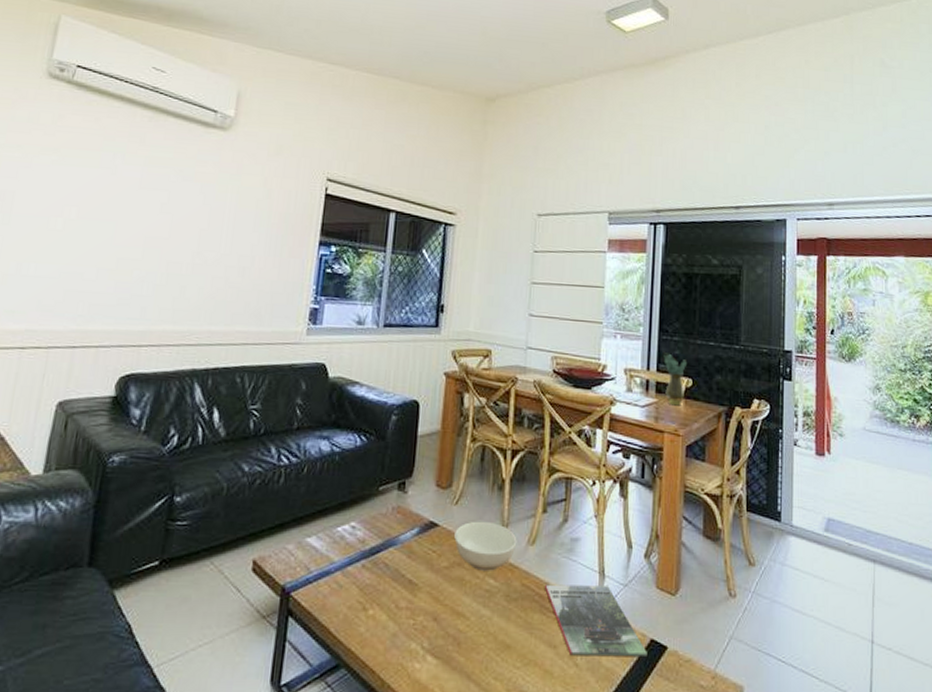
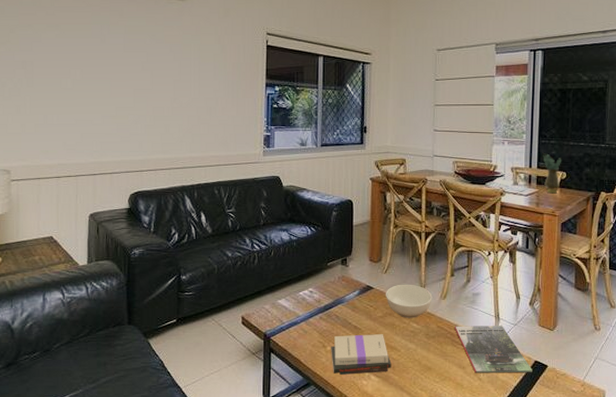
books: none [373,592,457,653] -> present [331,334,392,375]

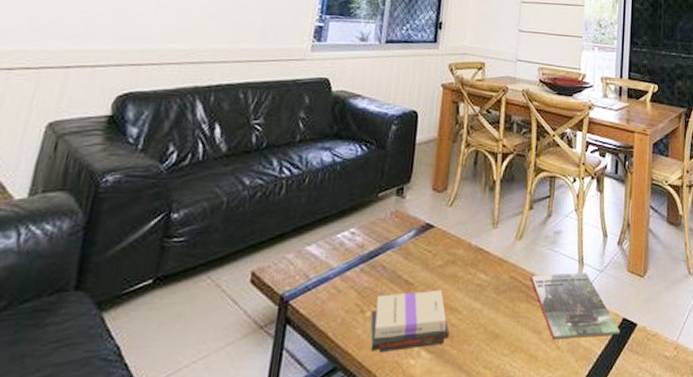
bowl: present [386,284,432,318] -> none [449,220,506,267]
vase: present [542,152,562,194] -> none [633,61,654,109]

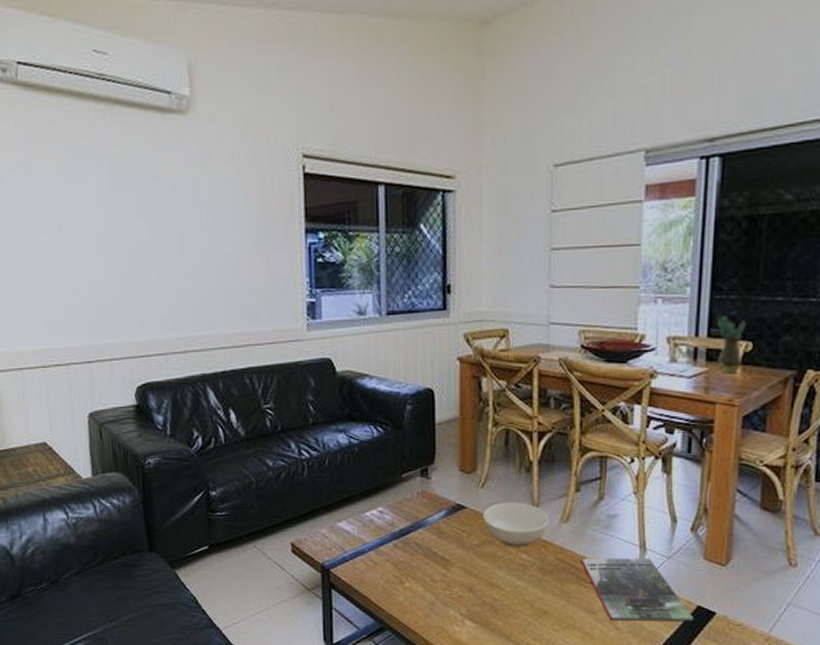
books: present [370,290,450,352] -> none [410,567,493,618]
bowl: none [449,220,506,267] -> present [483,502,549,547]
vase: none [633,61,654,109] -> present [715,313,747,374]

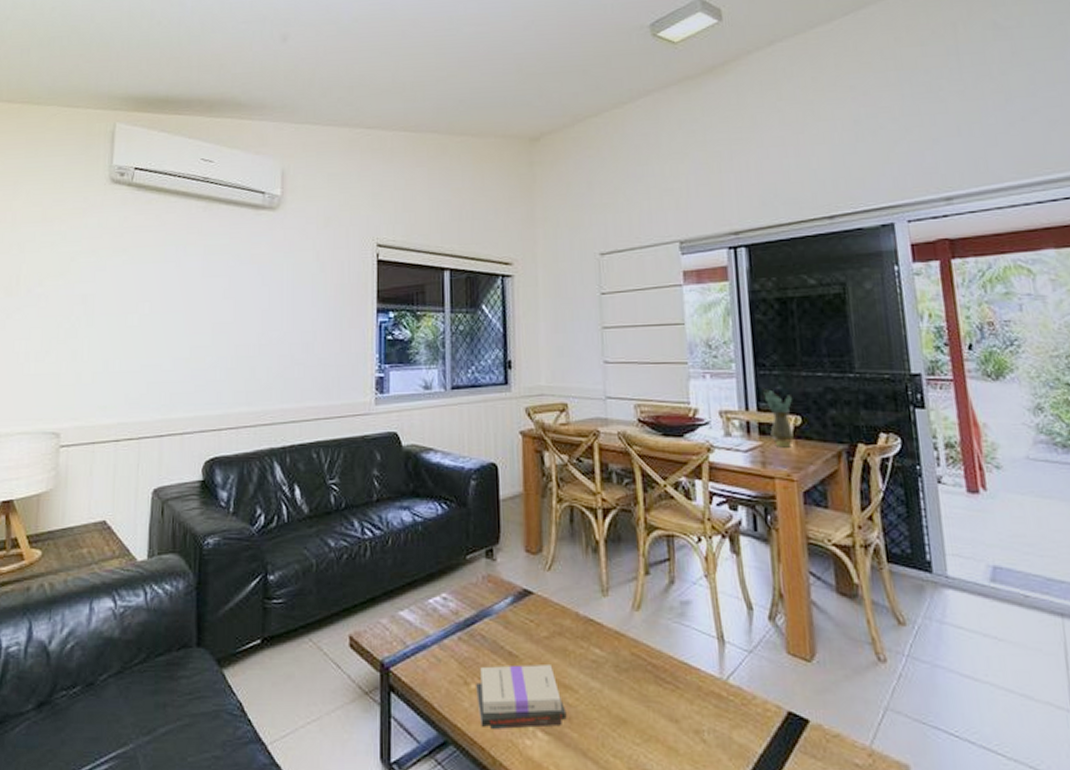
books: none [410,567,493,618] -> present [476,665,567,729]
bowl: present [483,502,549,547] -> none [551,587,621,640]
magazine: present [581,558,693,621] -> none [657,652,786,732]

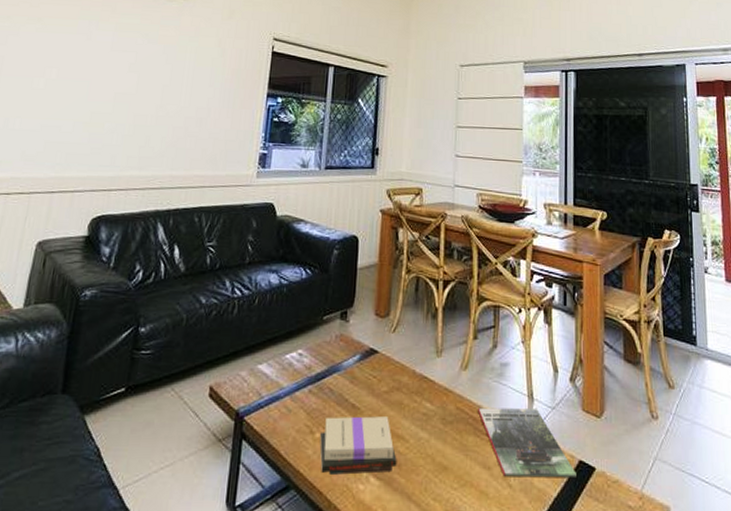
magazine: none [657,652,786,732] -> present [478,407,577,478]
vase: present [762,388,794,448] -> none [578,187,602,237]

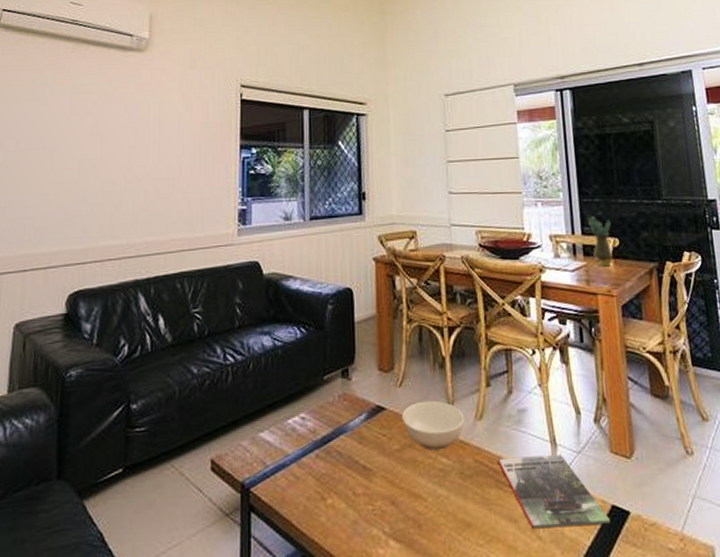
books: present [319,416,397,475] -> none [332,476,417,541]
bowl: none [393,347,451,395] -> present [402,400,465,450]
vase: none [578,187,602,237] -> present [585,214,613,267]

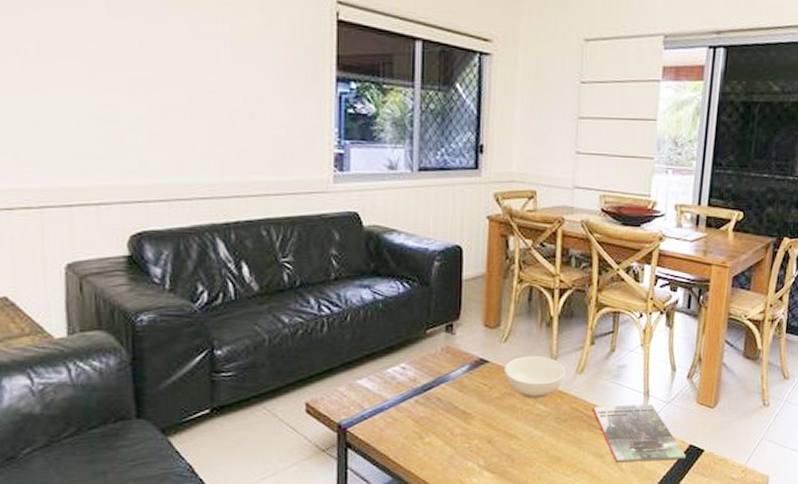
vase: present [585,214,613,267] -> none [714,185,740,239]

